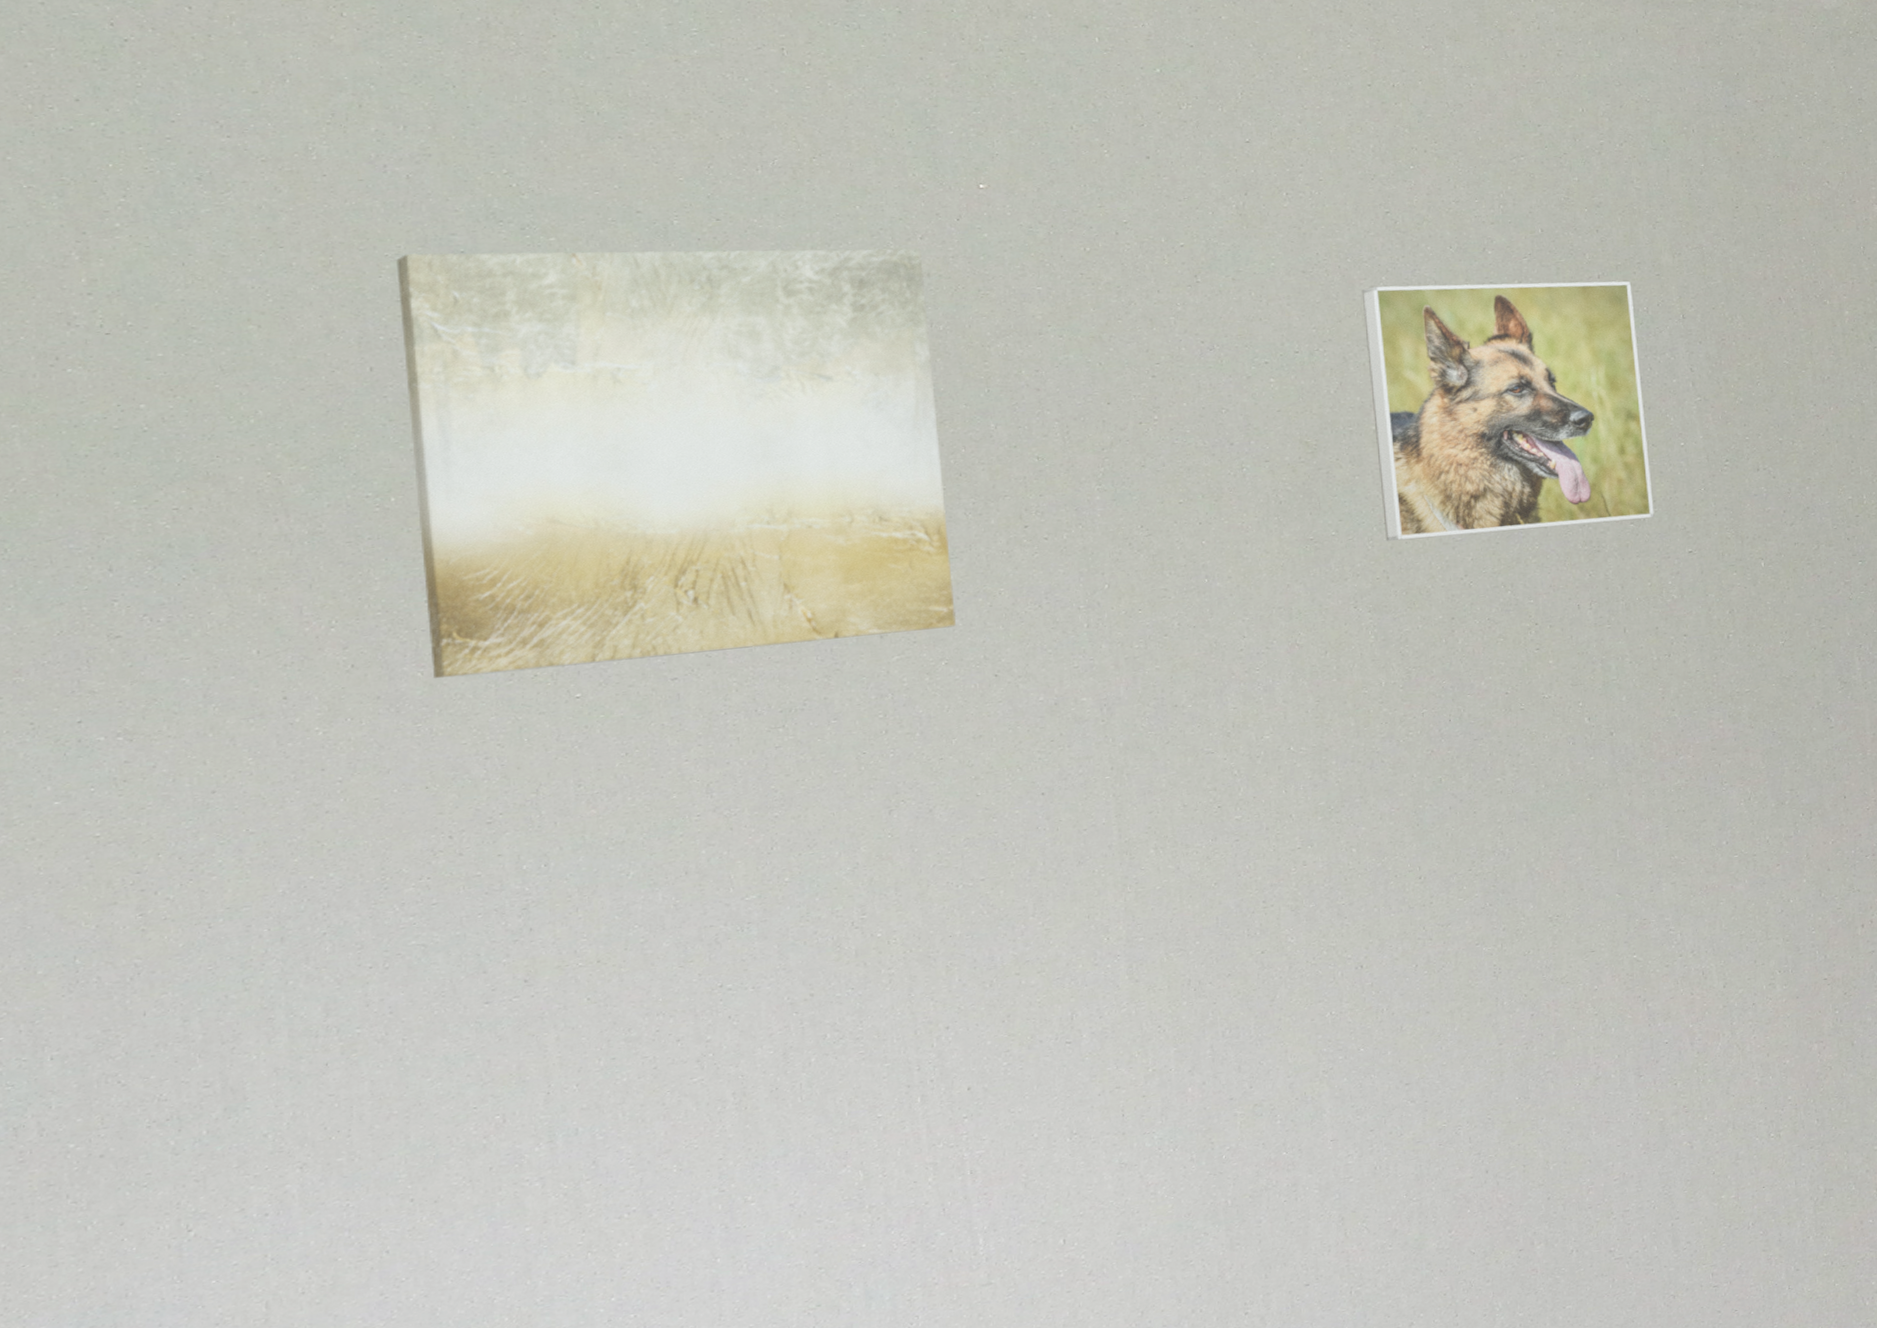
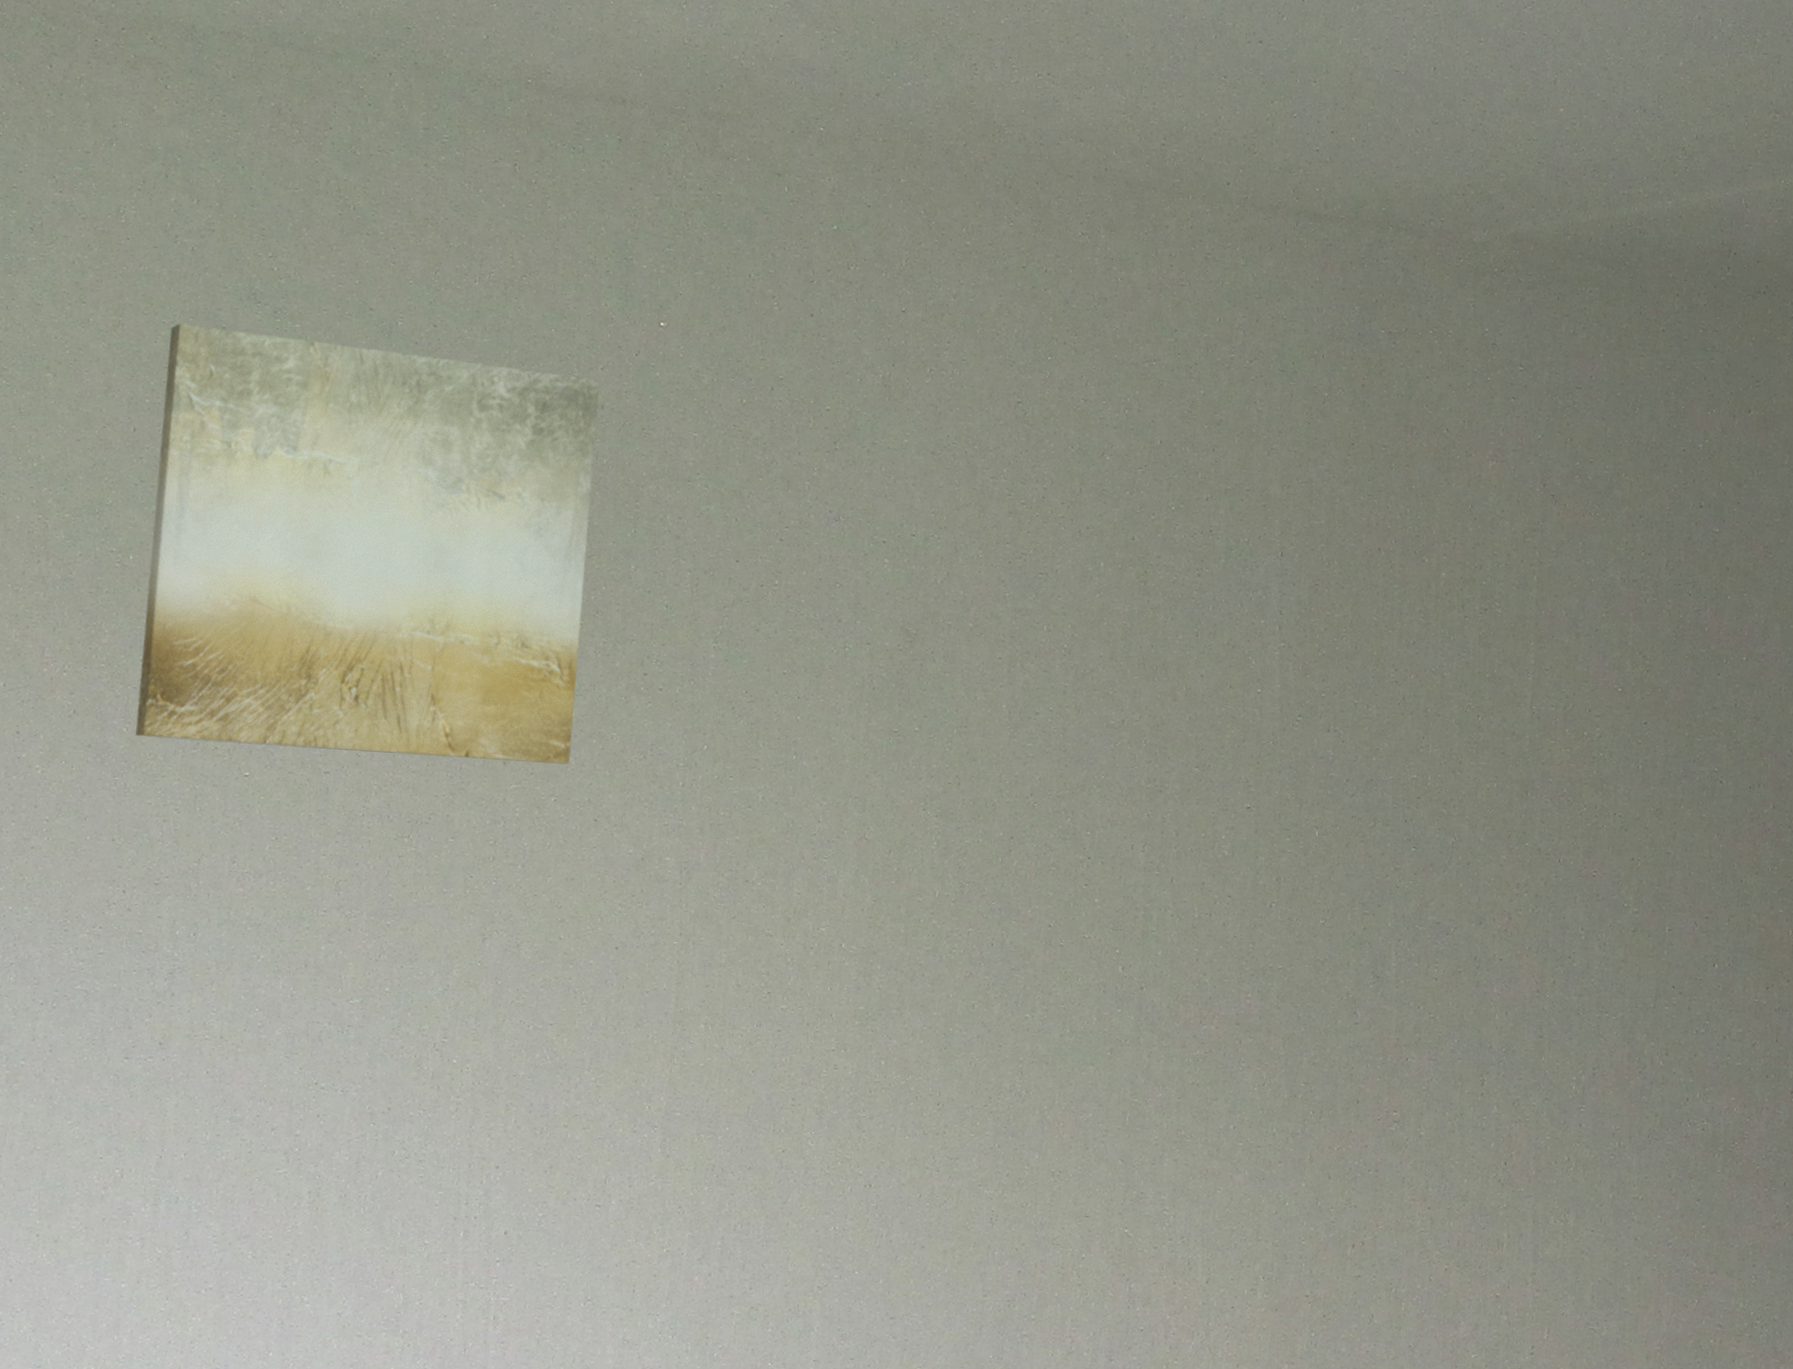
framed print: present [1361,281,1655,542] -> none [963,478,1237,765]

